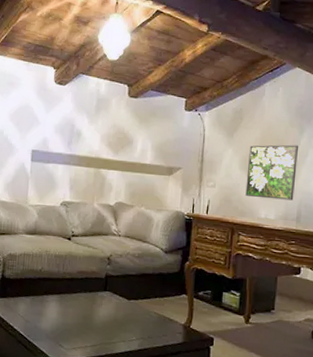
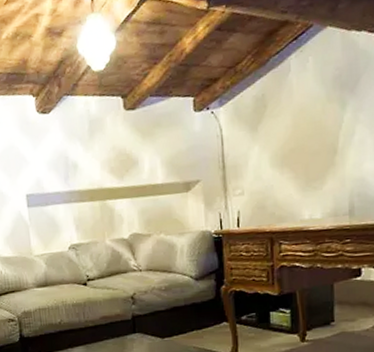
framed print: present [245,144,298,201] -> none [280,123,343,198]

